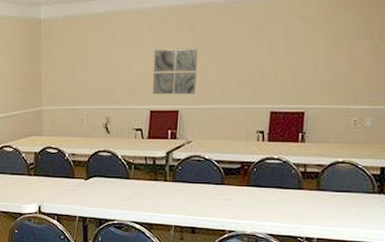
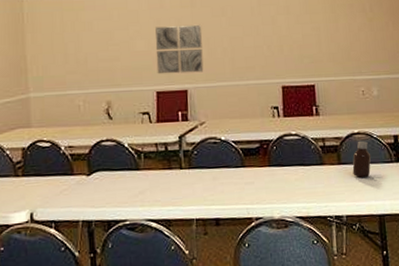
bottle: none [330,169,353,205] -> present [352,140,371,177]

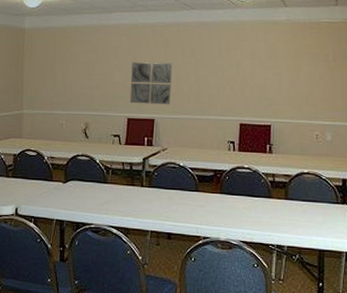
bottle: present [352,140,371,177] -> none [298,180,318,214]

